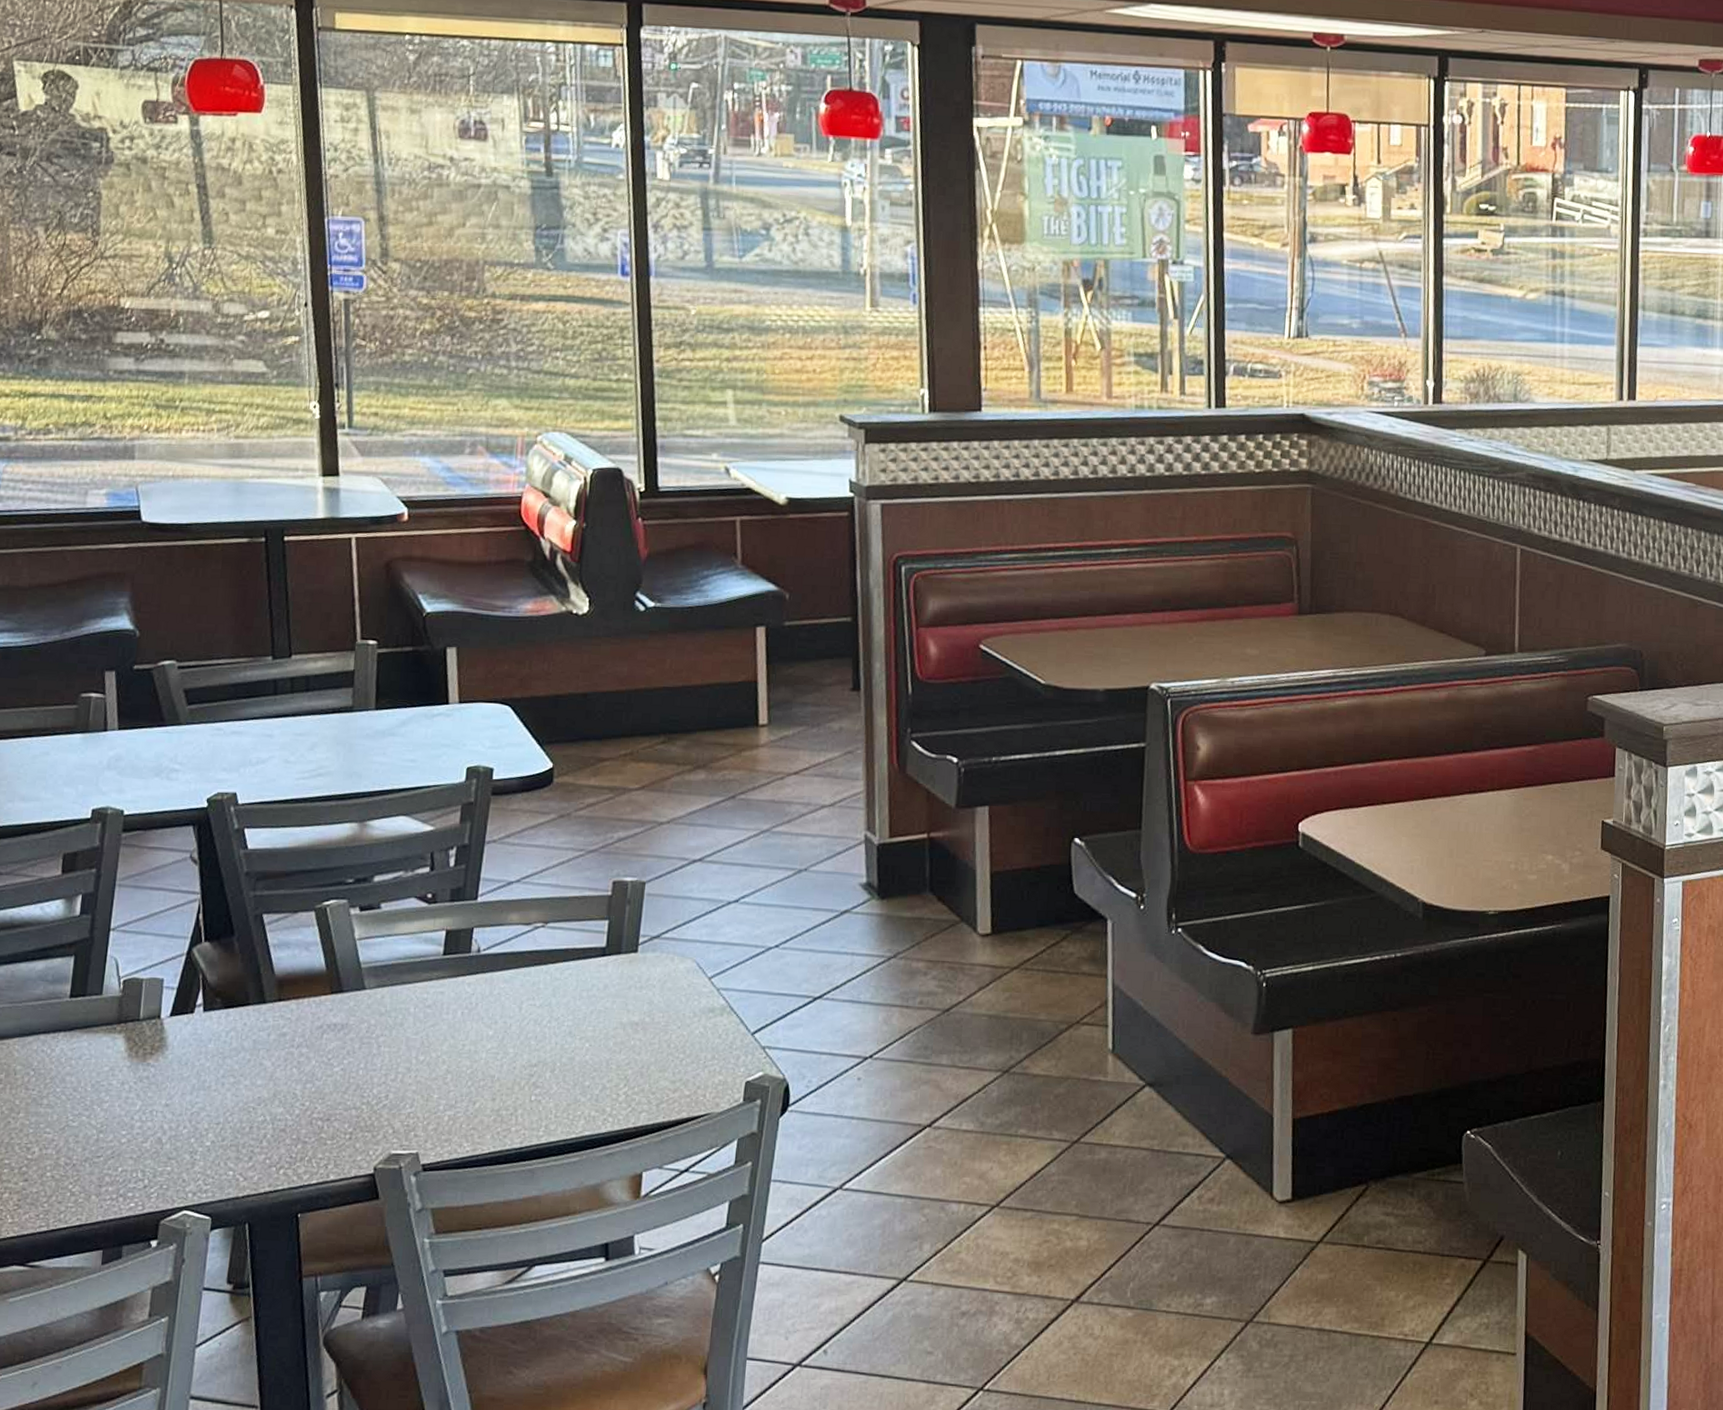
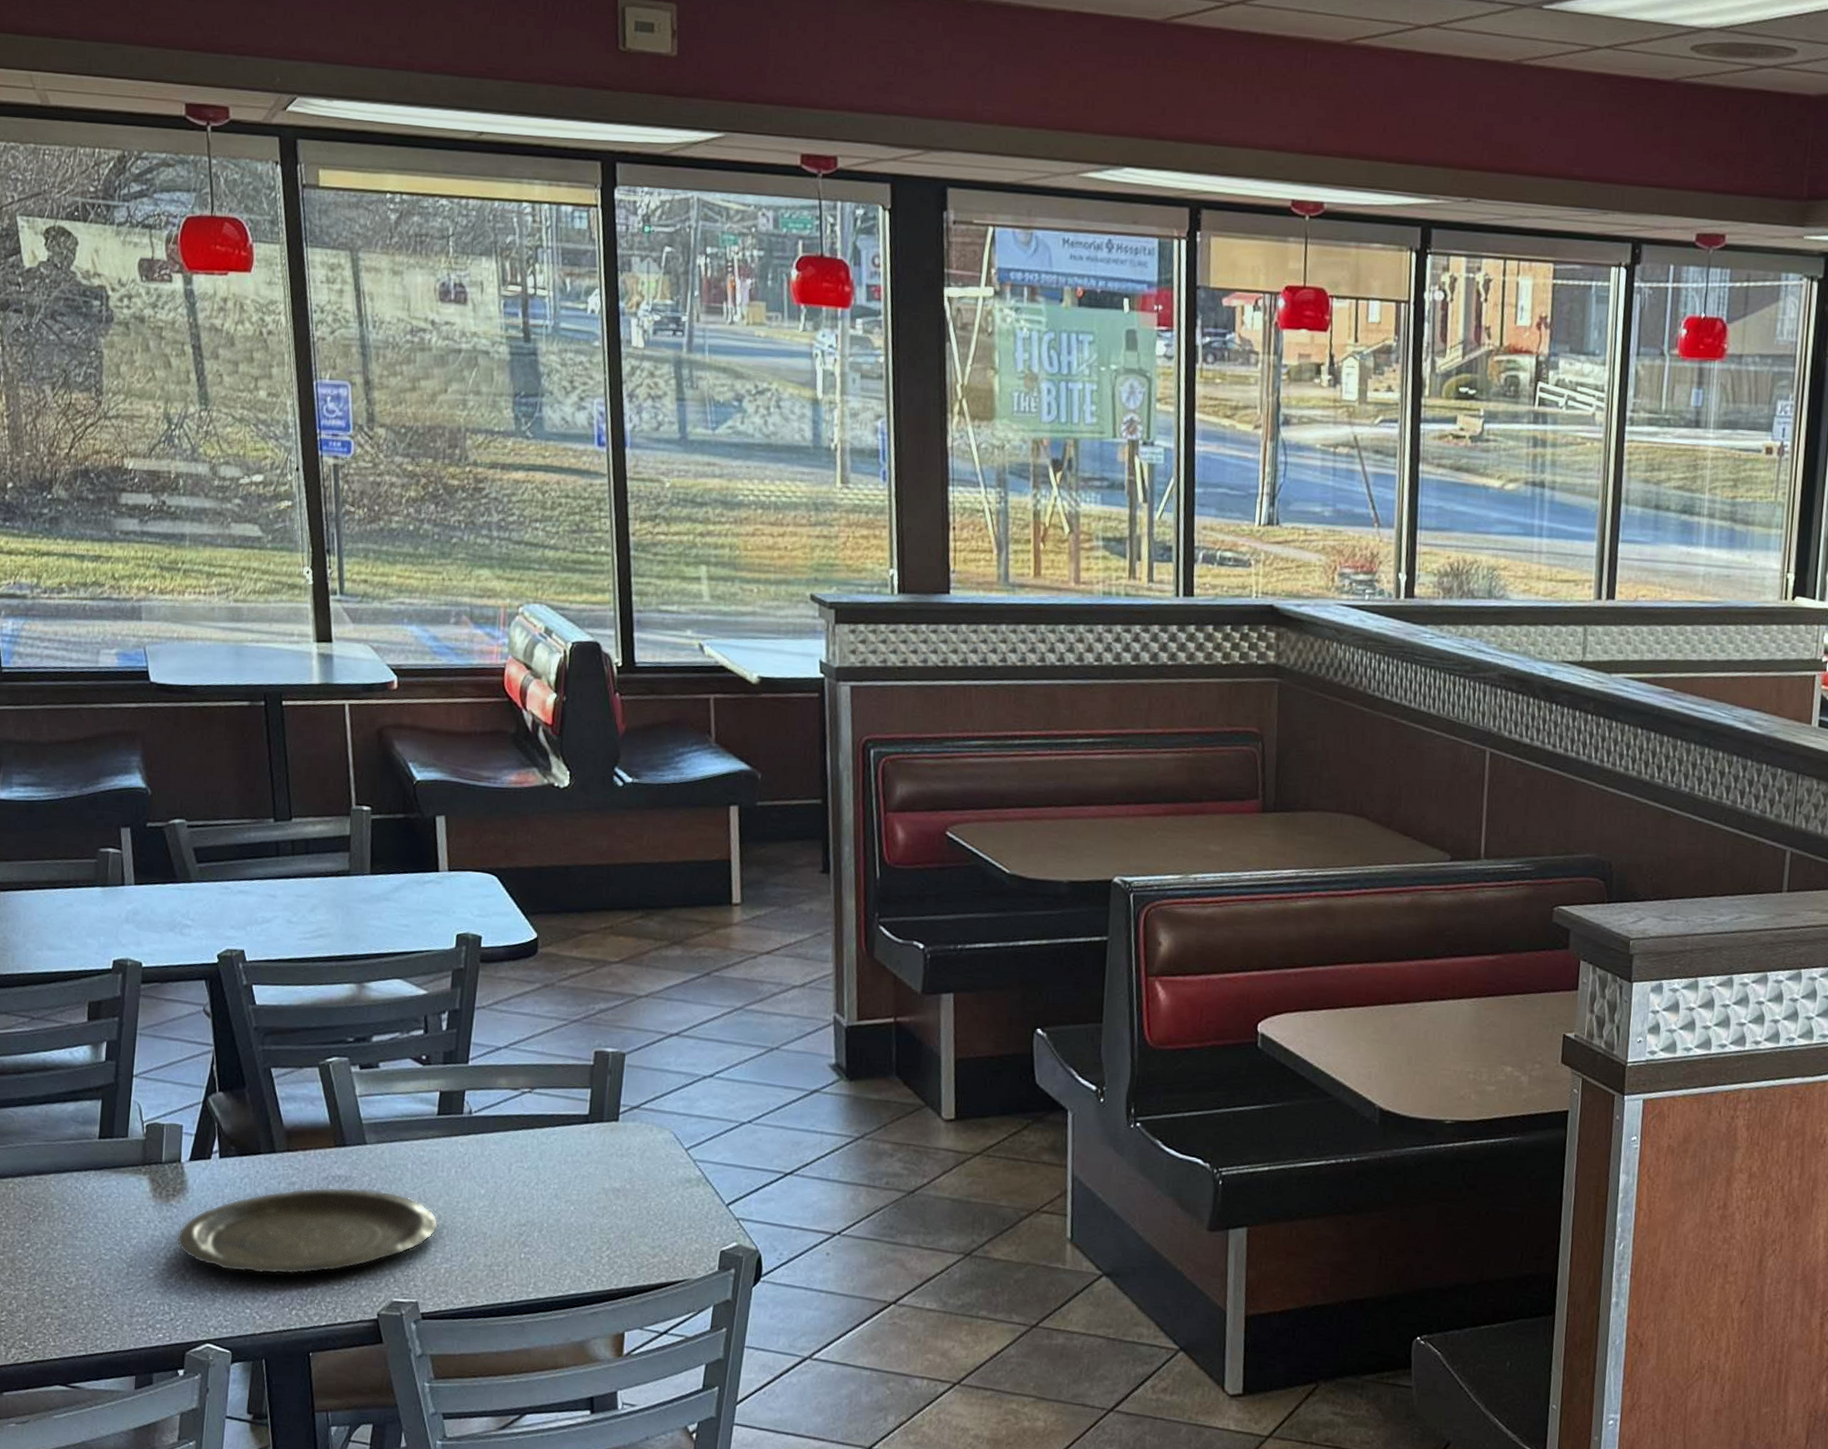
plate: none [152,1035,443,1133] -> present [176,1187,439,1275]

